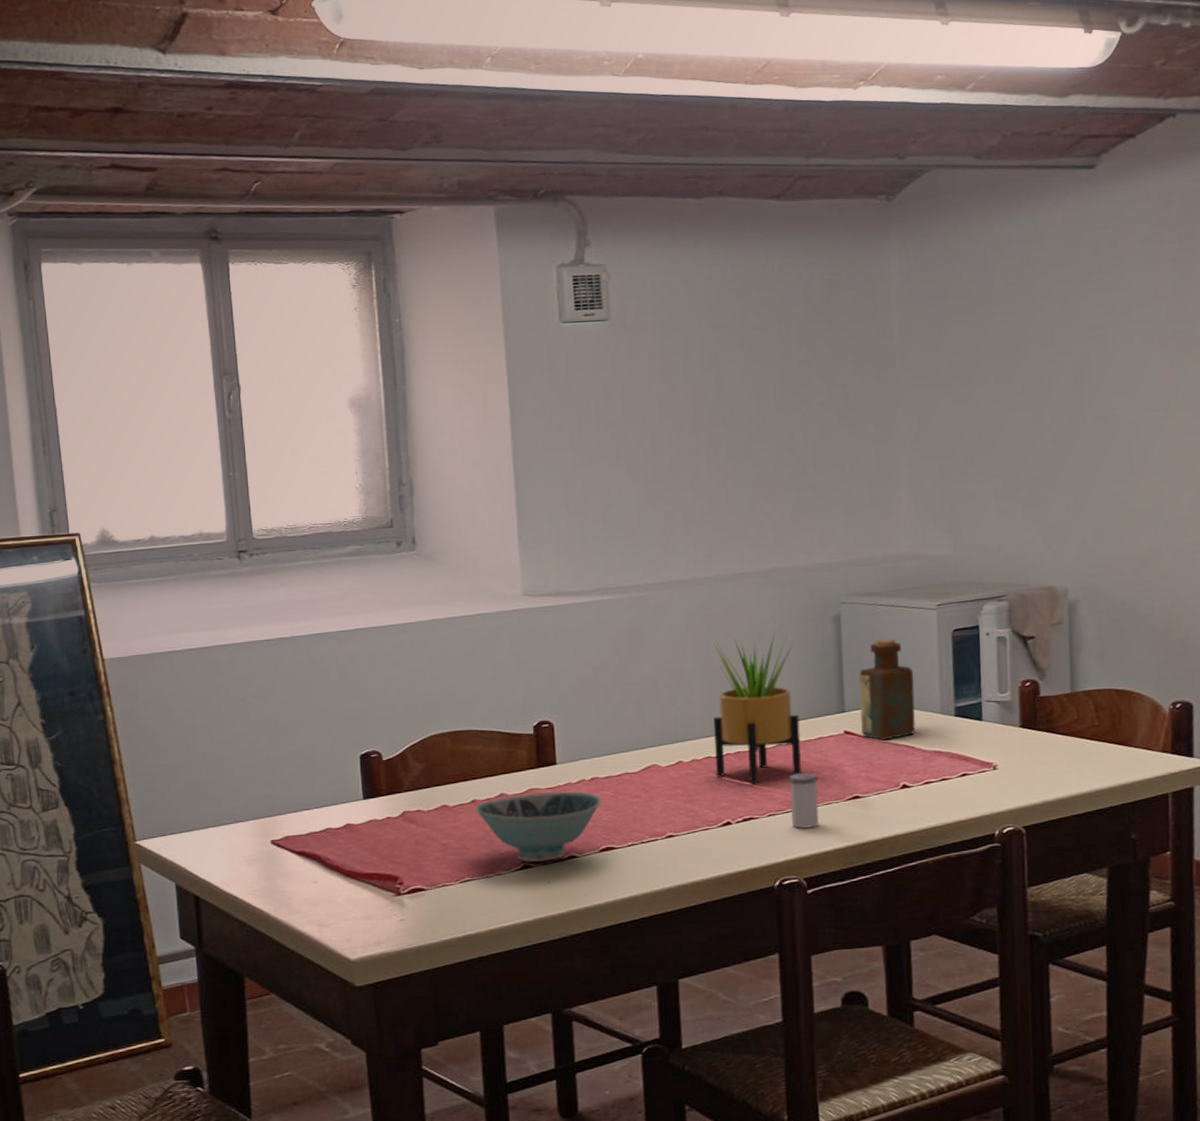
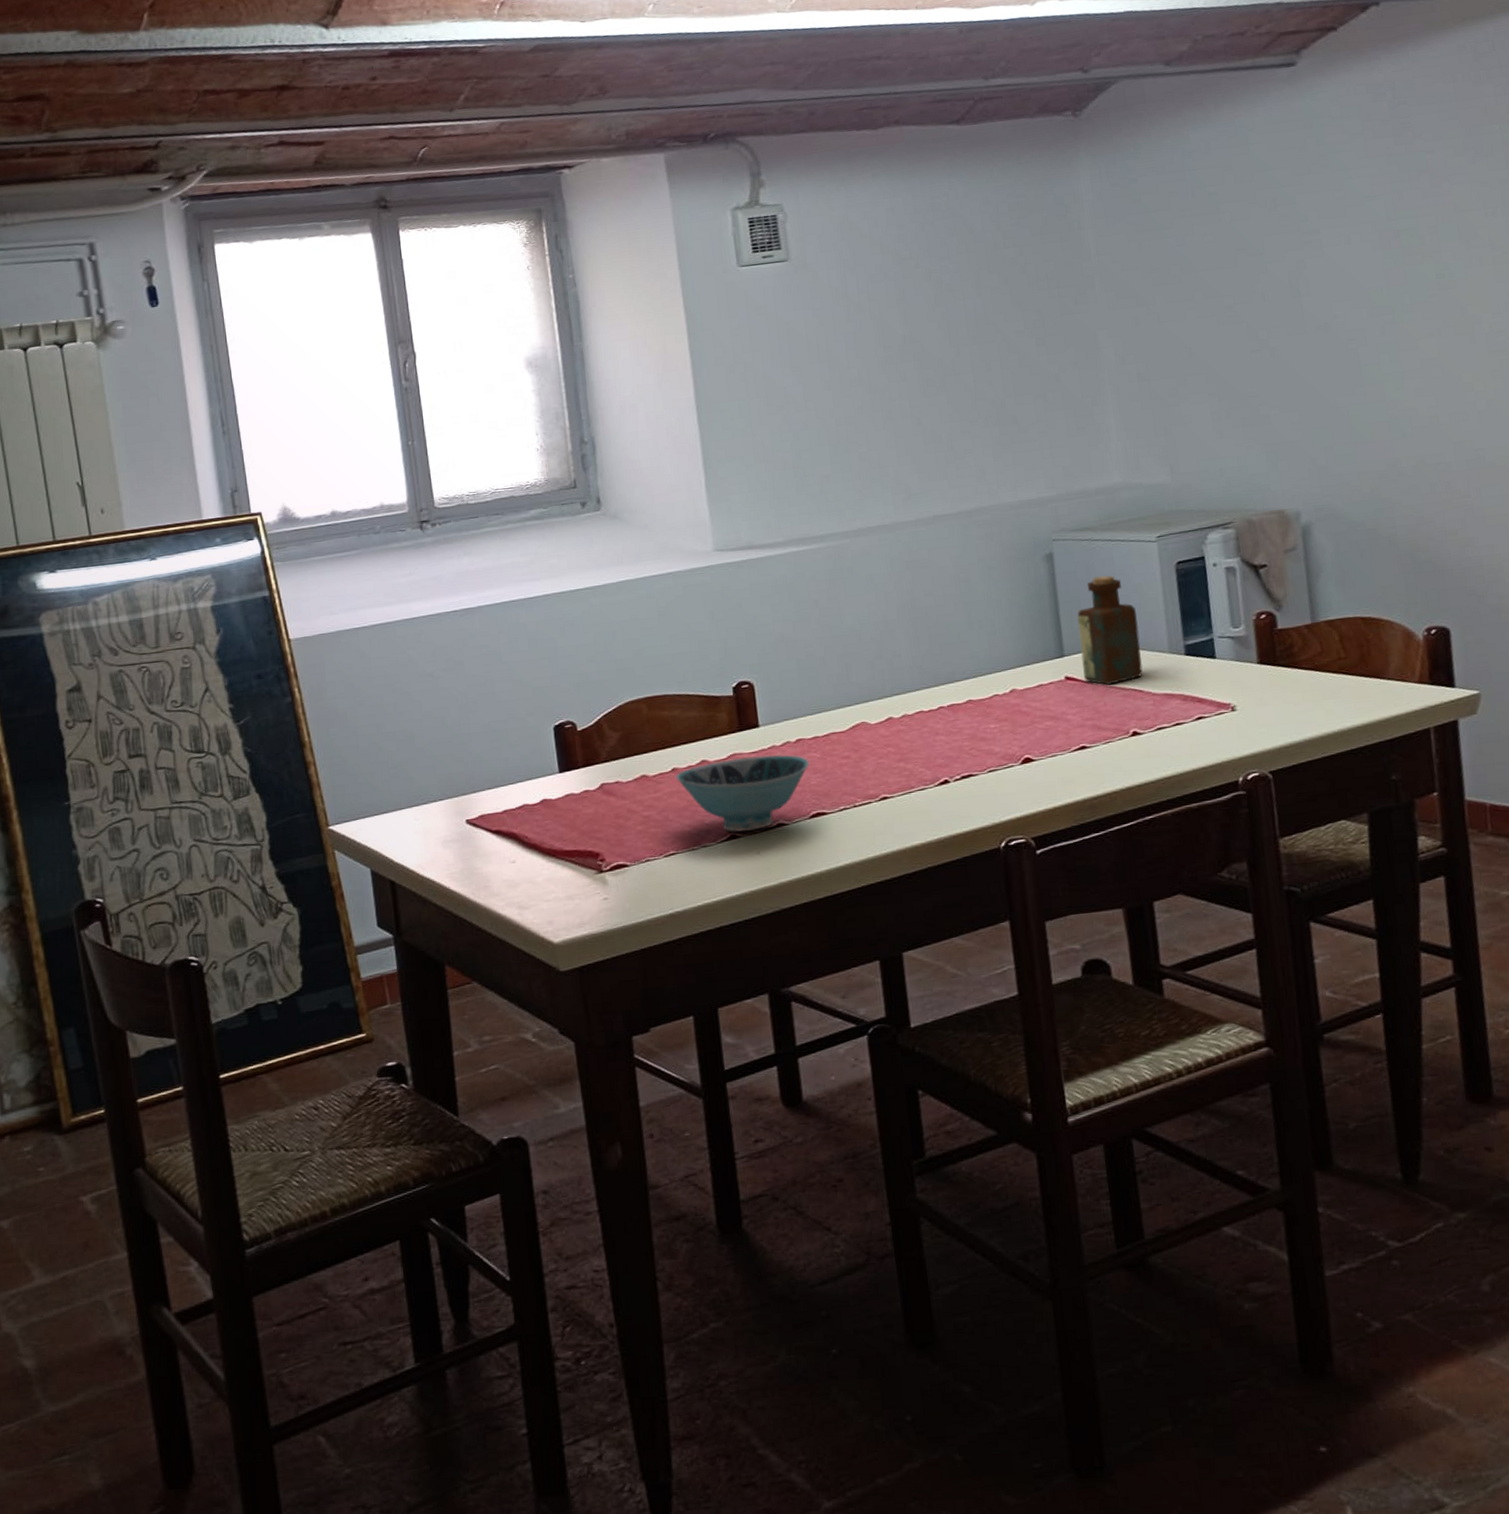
potted plant: present [713,630,803,785] -> none [918,572,1023,739]
salt shaker: present [788,773,819,828] -> none [1007,724,1045,784]

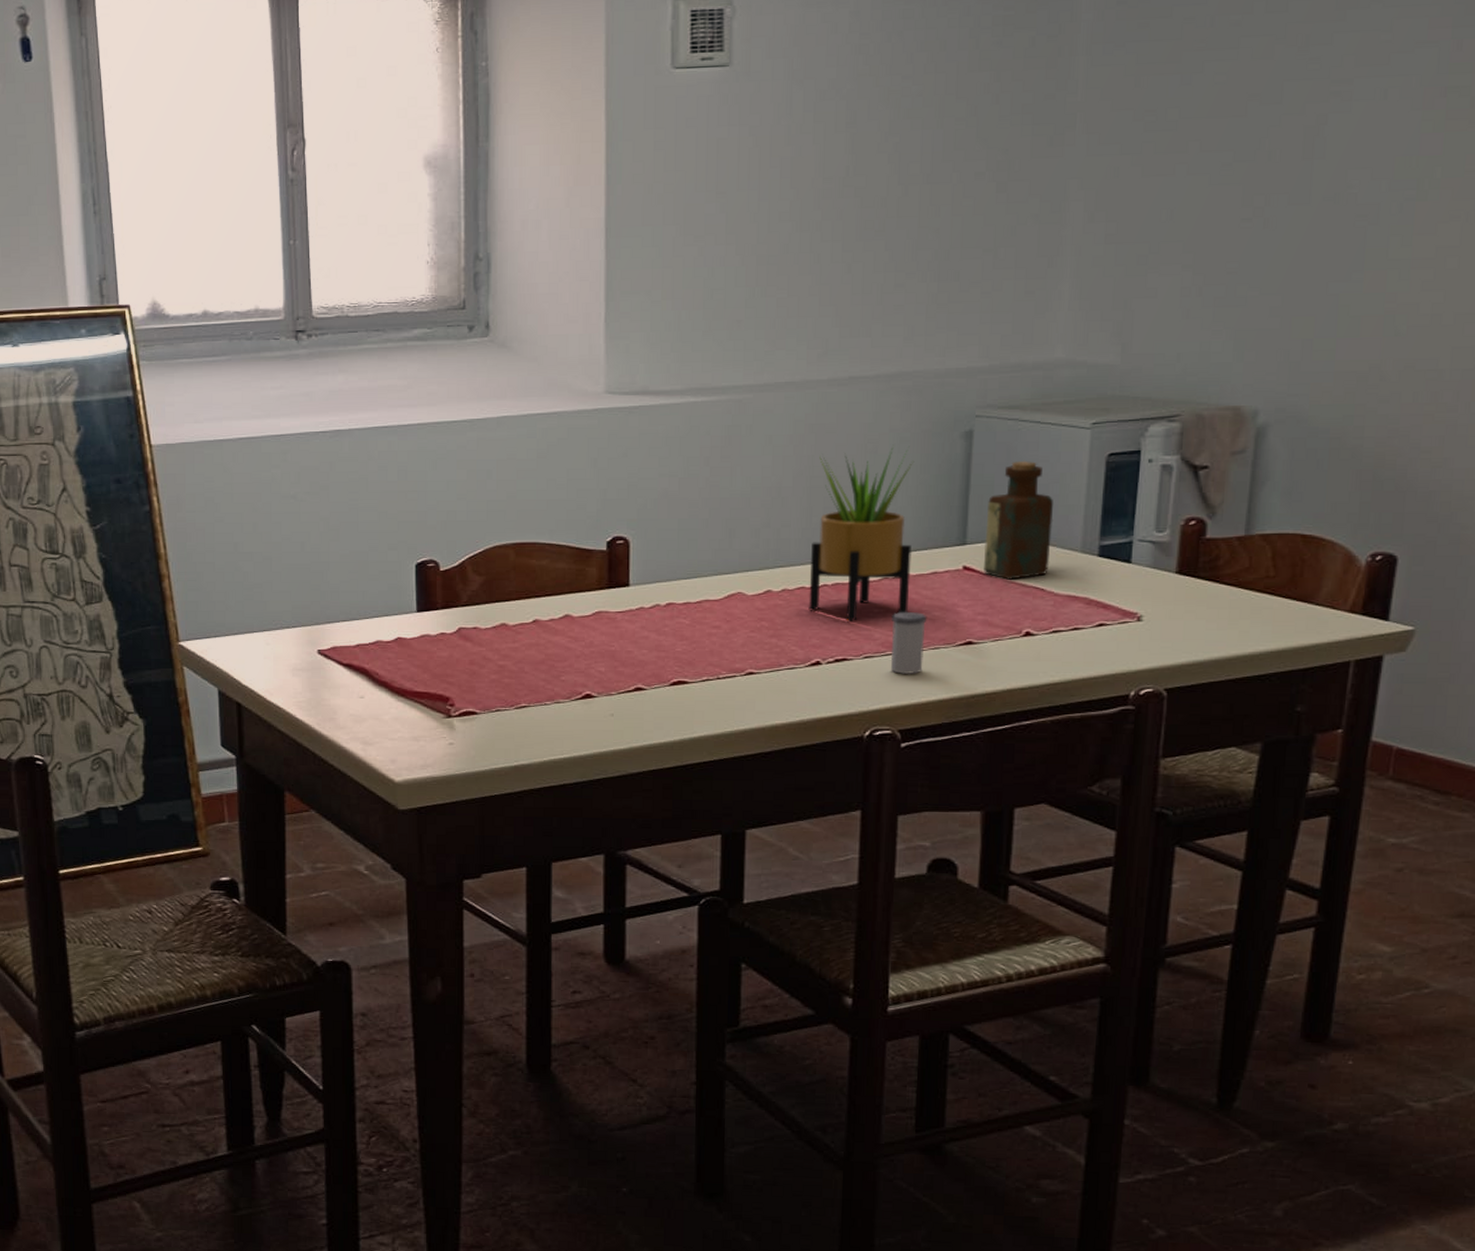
bowl: present [676,754,809,832] -> none [536,615,677,691]
potted plant: none [918,572,1023,739] -> present [808,445,915,621]
salt shaker: none [1007,724,1045,784] -> present [891,612,927,674]

